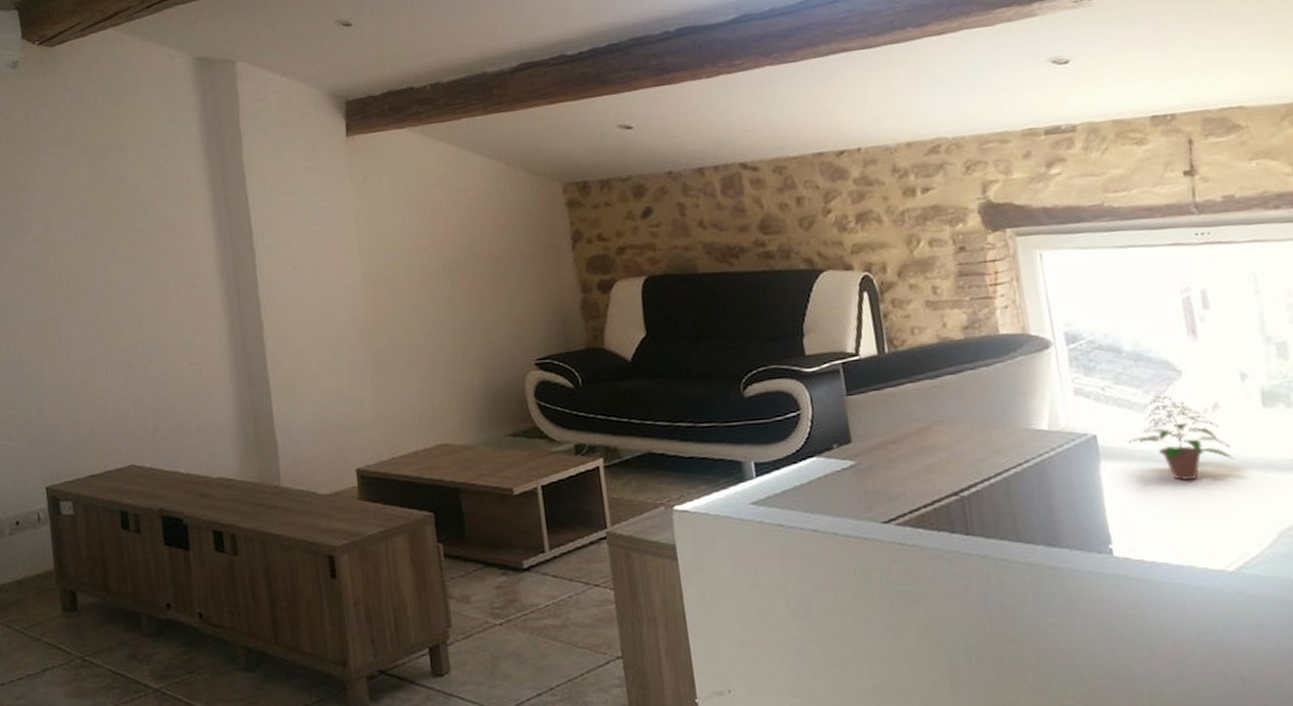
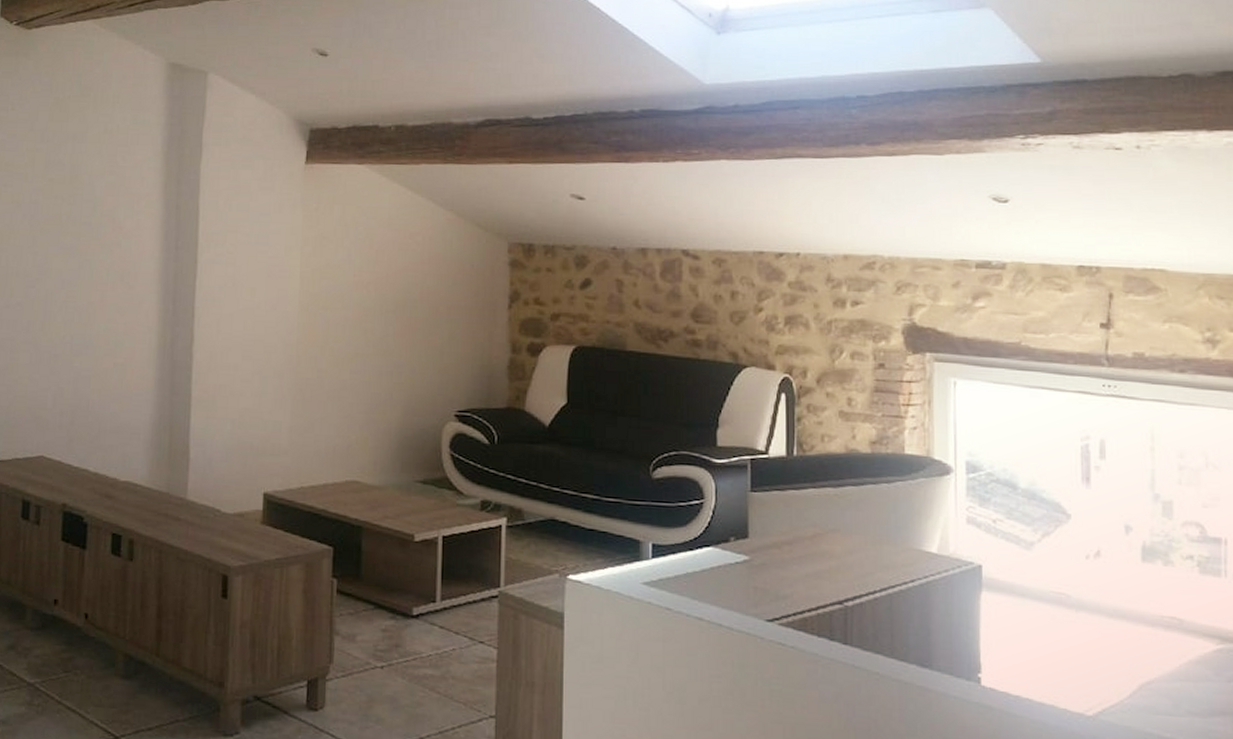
potted plant: present [1129,395,1236,481] -> none [1012,536,1110,622]

